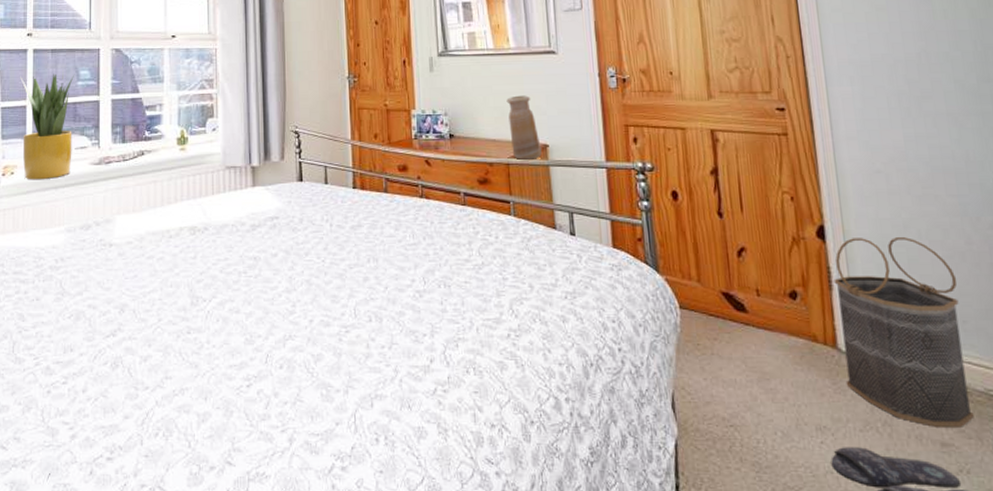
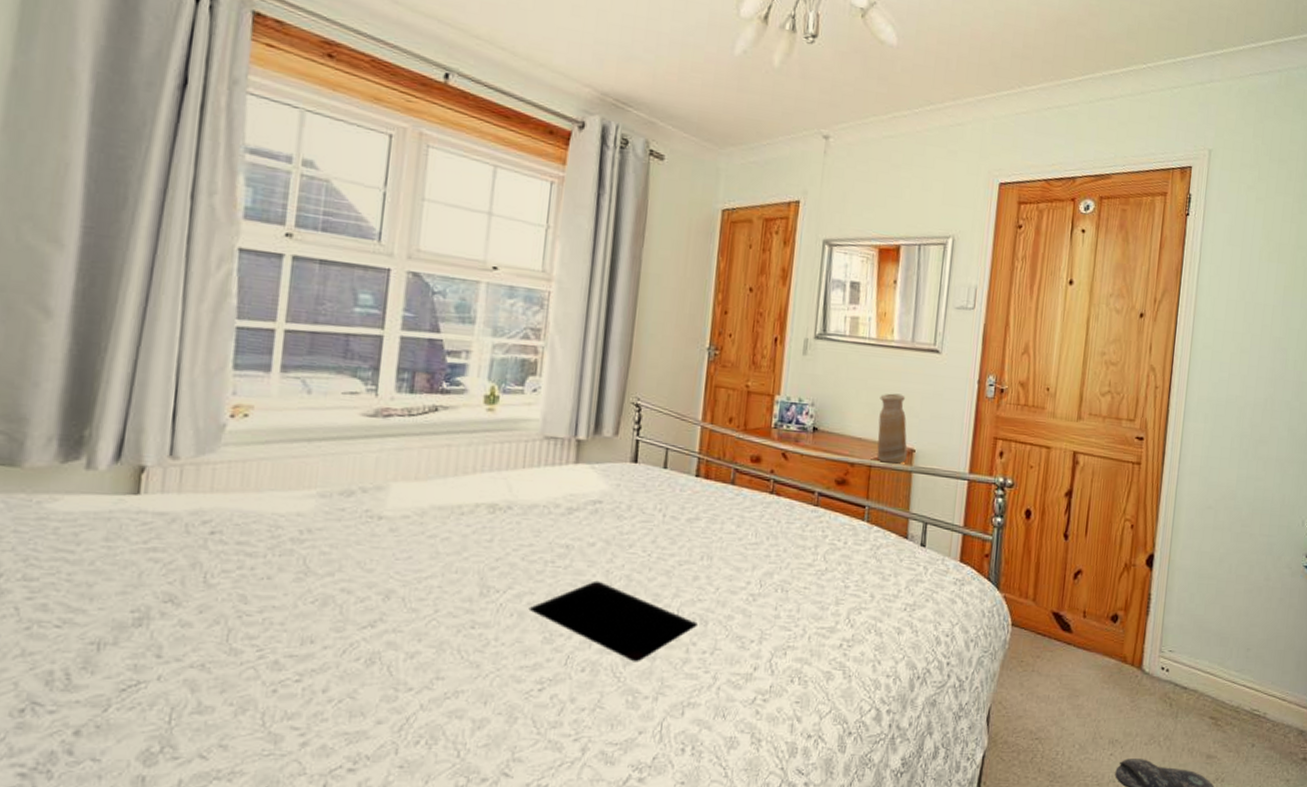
planter: present [20,72,74,180] -> none [263,290,350,428]
playing card: none [231,286,373,358] -> present [528,580,697,662]
basket: present [834,237,974,427] -> none [1142,568,1251,742]

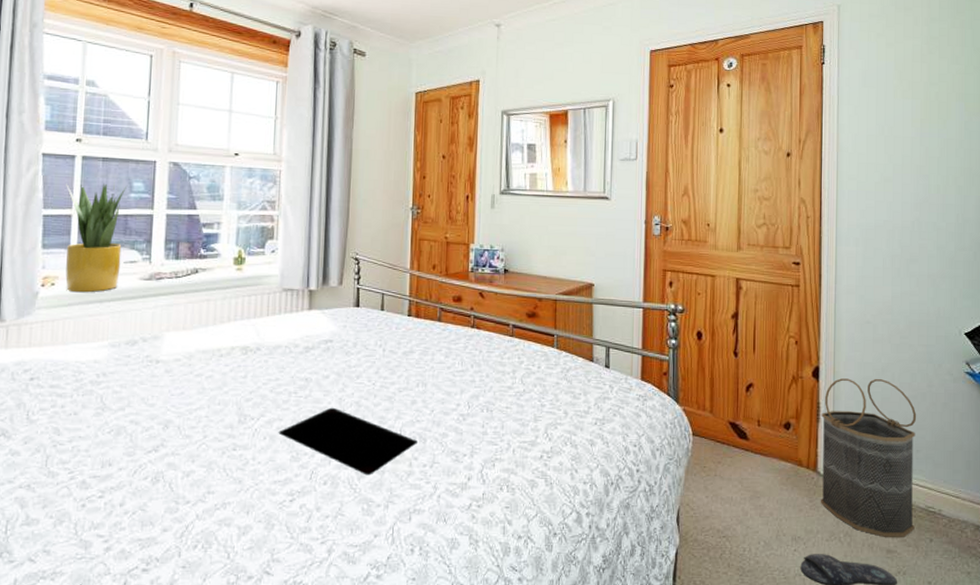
planter: none [263,290,350,428] -> present [65,182,127,293]
vase: present [876,393,908,465] -> none [560,236,587,298]
basket: none [1142,568,1251,742] -> present [820,378,917,537]

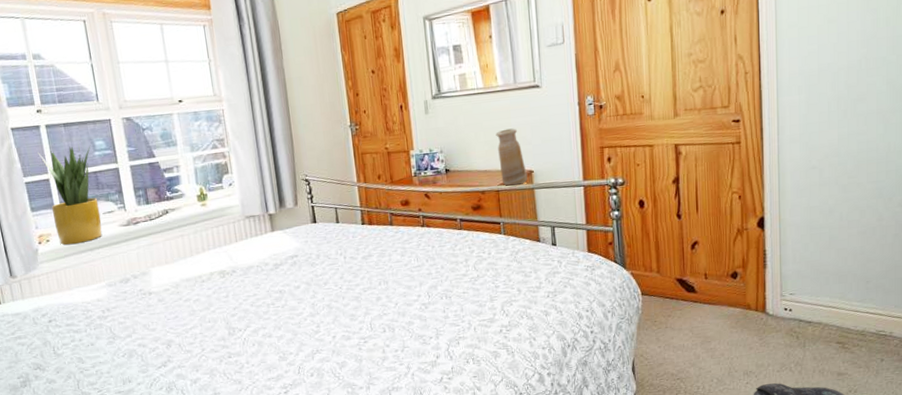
playing card: present [278,407,417,476] -> none [264,312,387,365]
vase: none [560,236,587,298] -> present [495,128,528,187]
basket: present [820,378,917,537] -> none [768,220,866,363]

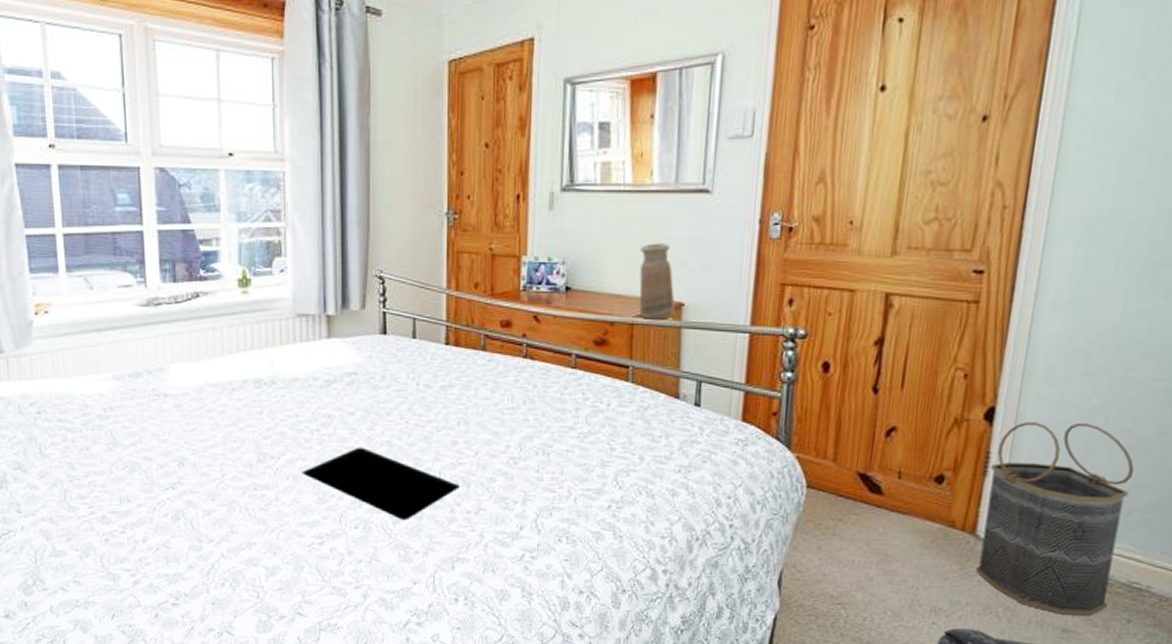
planter: present [38,144,103,245] -> none [45,194,115,321]
playing card: none [264,312,387,365] -> present [301,447,460,521]
basket: none [768,220,866,363] -> present [975,422,1135,616]

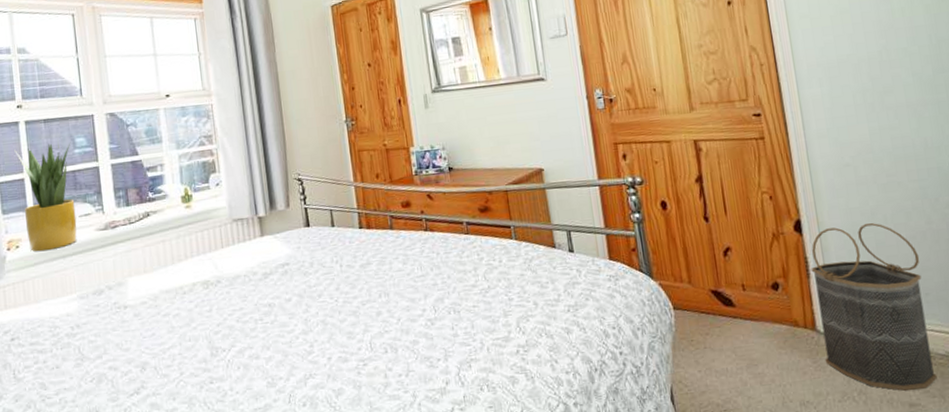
planter: none [45,194,115,321] -> present [14,141,77,252]
playing card: present [301,447,460,521] -> none [251,329,389,393]
vase: present [639,243,675,321] -> none [500,123,538,186]

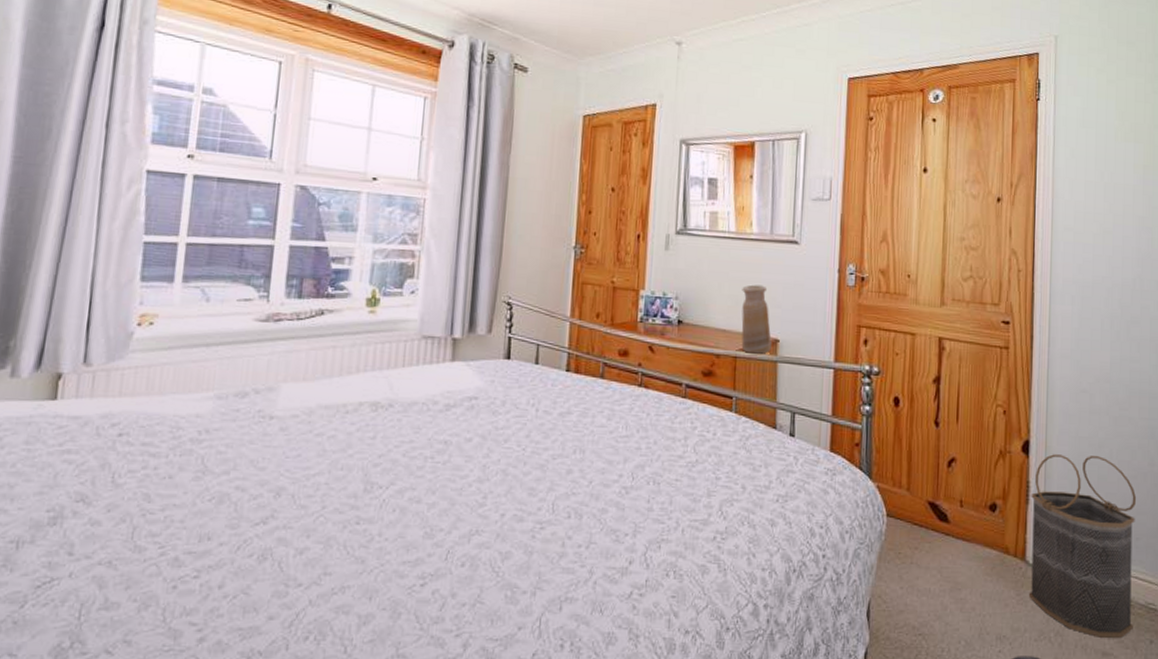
planter: present [14,141,77,252] -> none [166,206,244,334]
vase: none [500,123,538,186] -> present [741,284,772,355]

